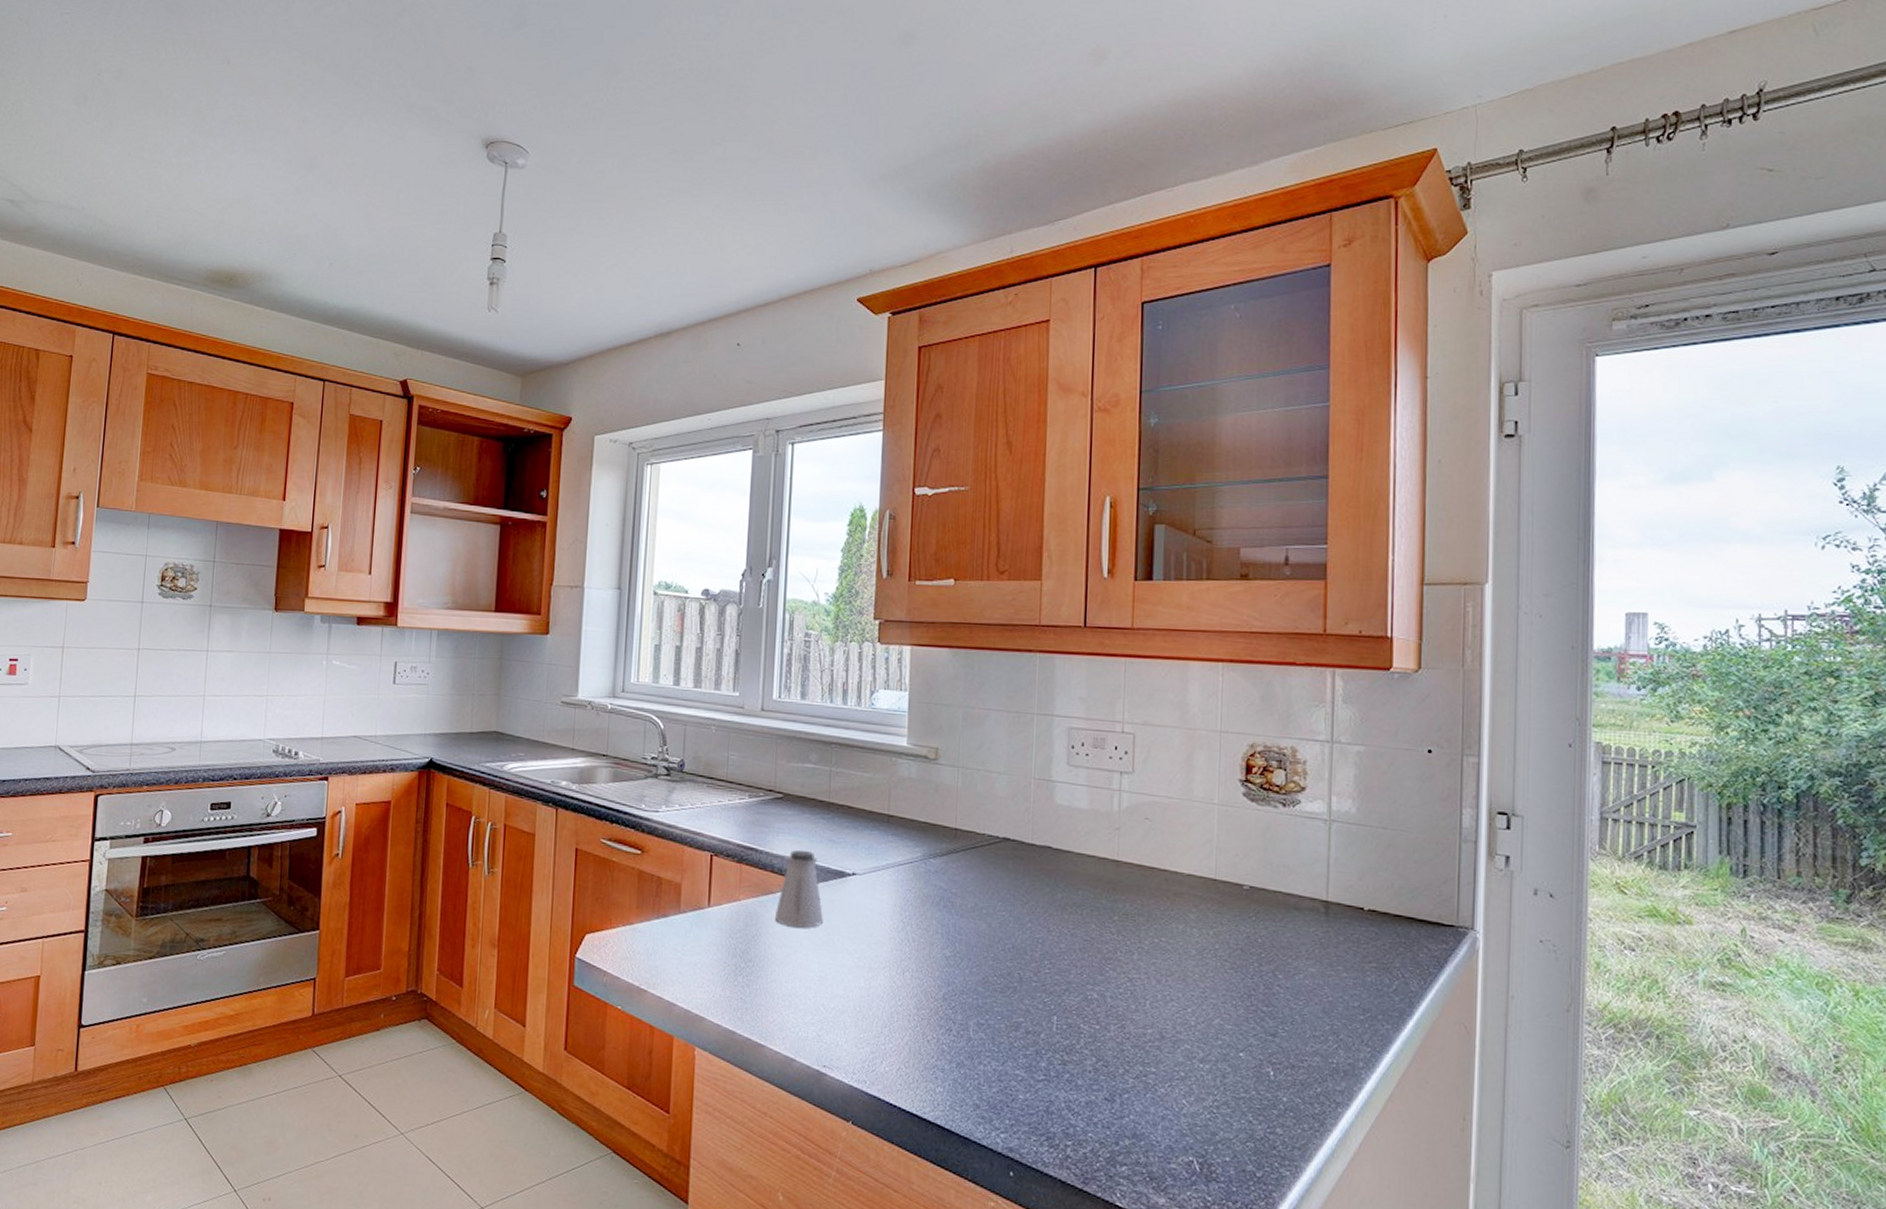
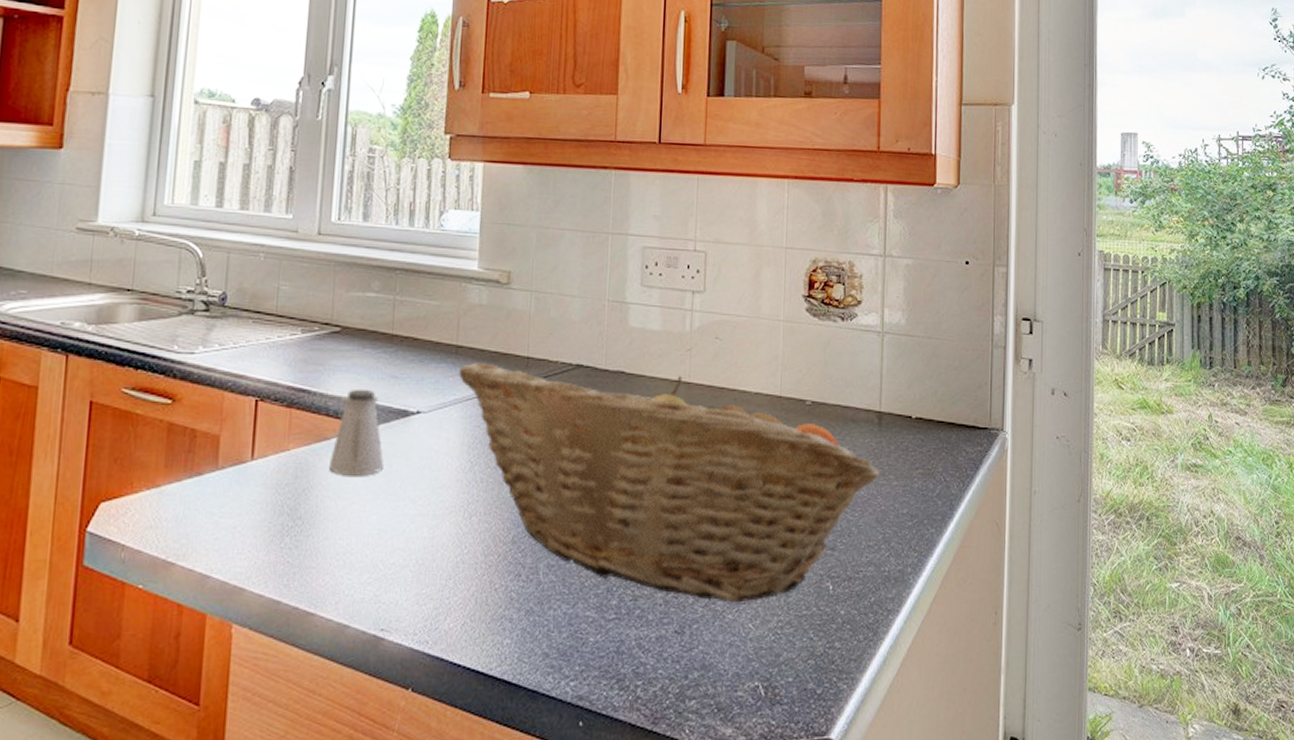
fruit basket: none [890,831,1328,1078] -> present [458,362,881,603]

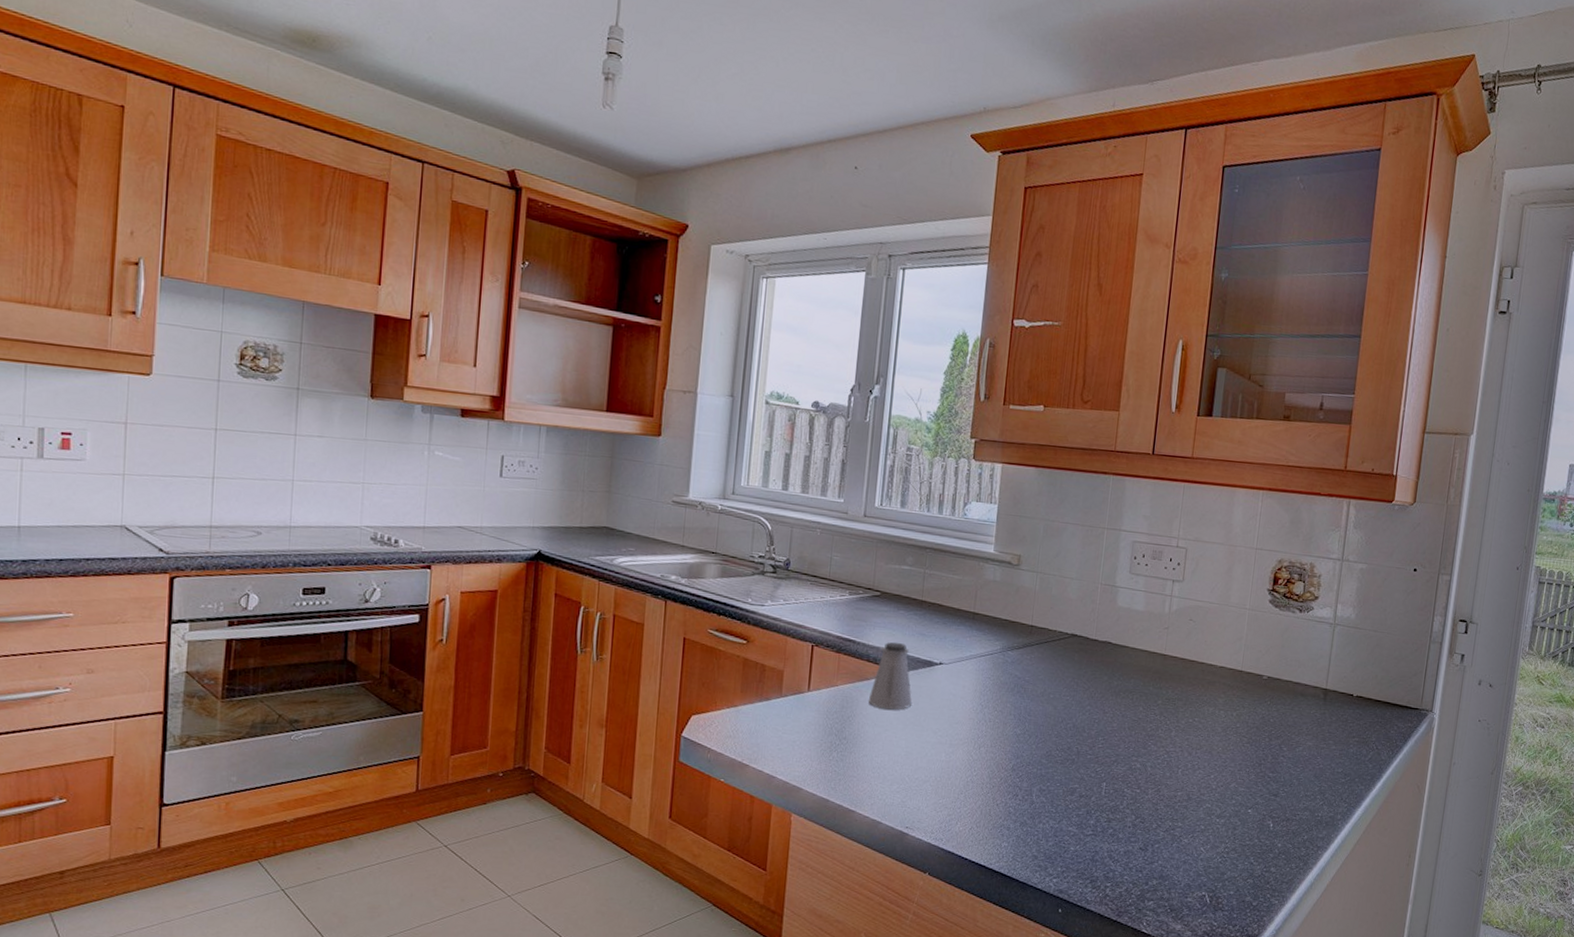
fruit basket: present [458,362,881,603] -> none [974,627,1322,831]

